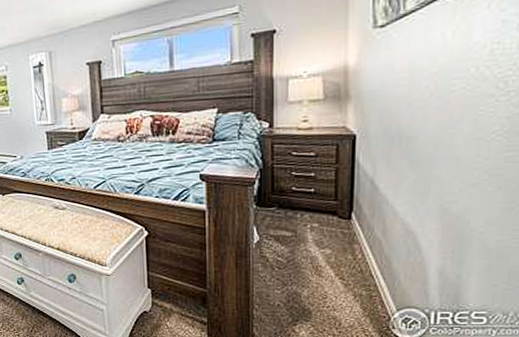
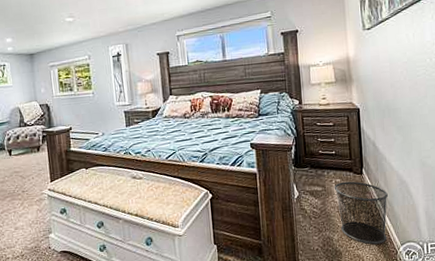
waste bin: none [308,227,385,306] -> present [334,181,388,245]

